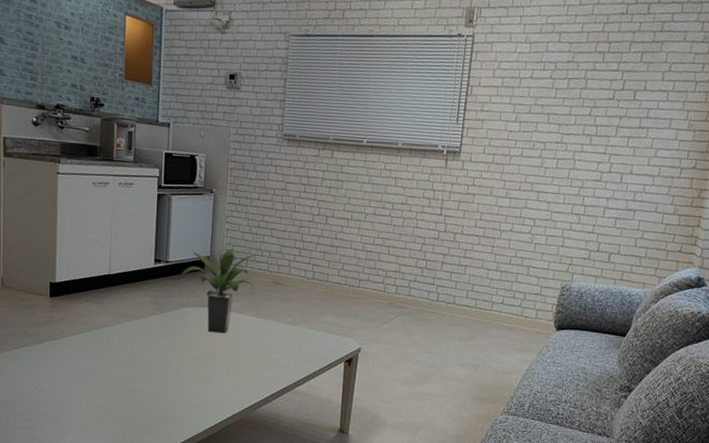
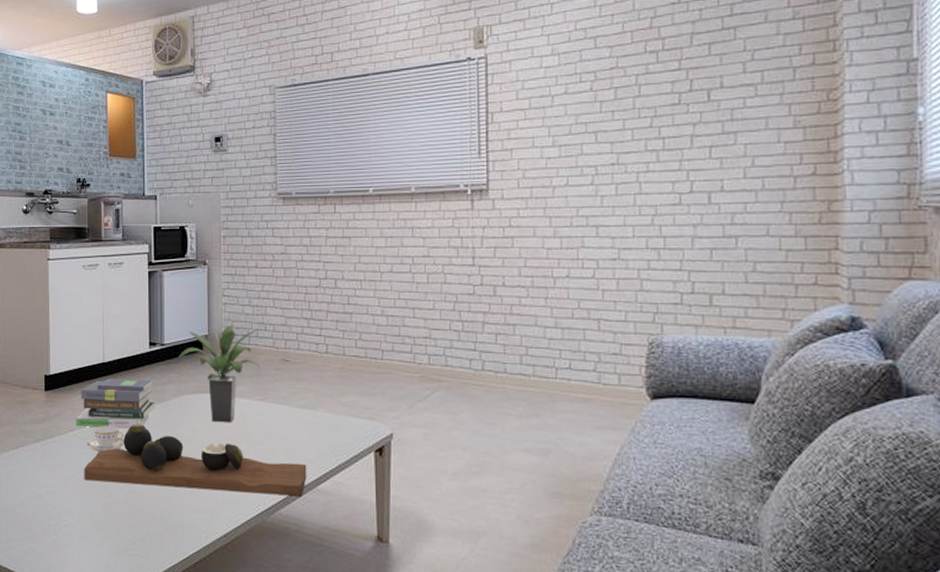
books: none [80,288,157,334] -> present [76,378,156,428]
decorative tray: none [86,330,288,397] -> present [84,424,307,497]
teacup: none [89,330,126,354] -> present [87,425,124,452]

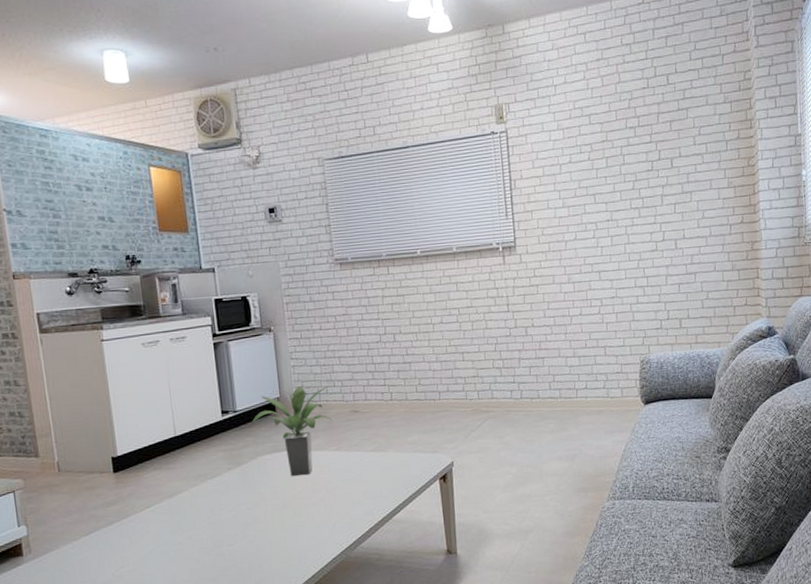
books: present [76,378,156,428] -> none [151,446,234,503]
decorative tray: present [84,424,307,497] -> none [165,489,383,553]
teacup: present [87,425,124,452] -> none [165,495,206,523]

